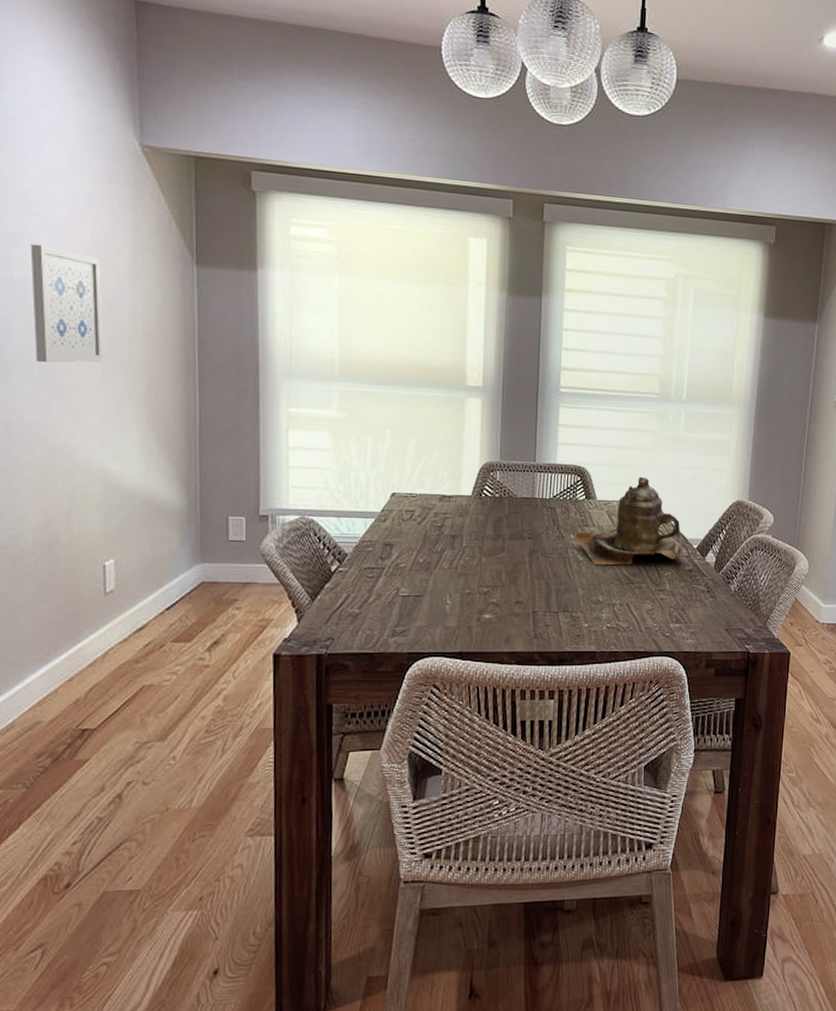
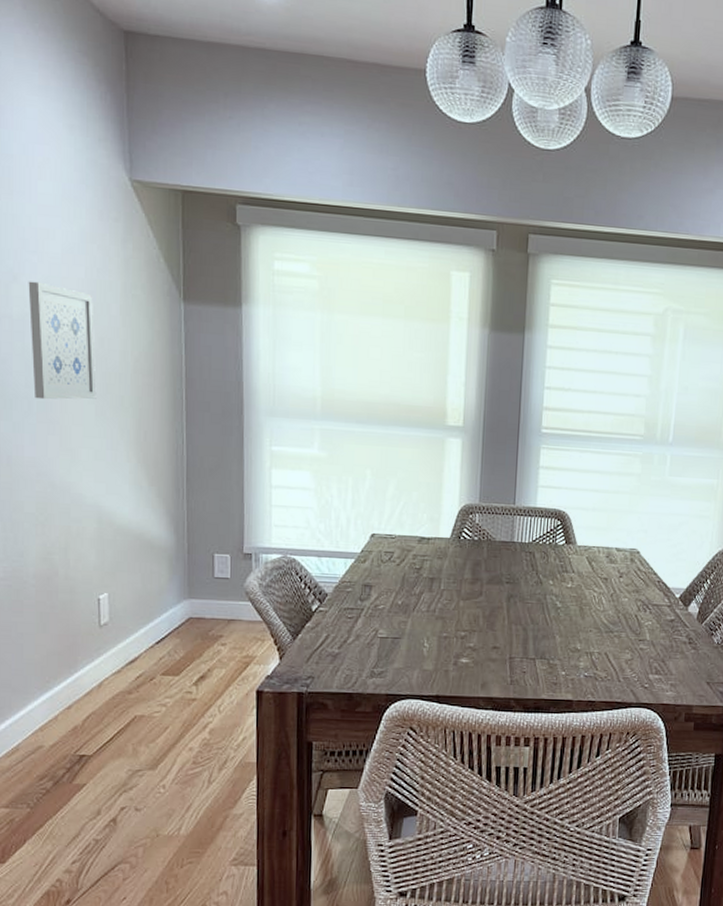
teapot: present [575,476,685,566] -> none [554,522,667,613]

